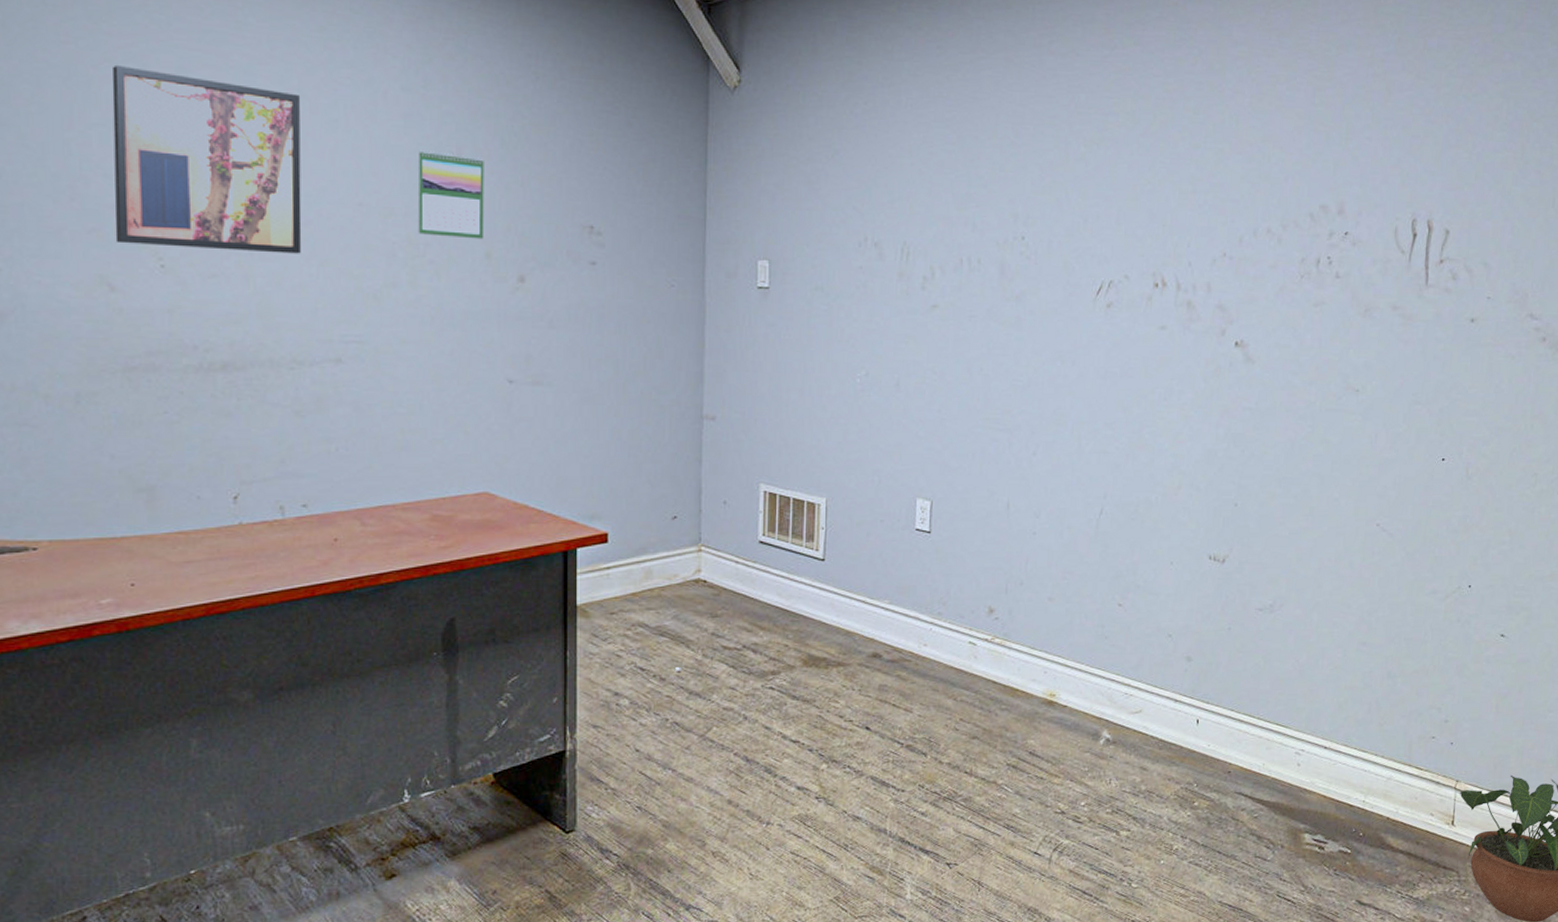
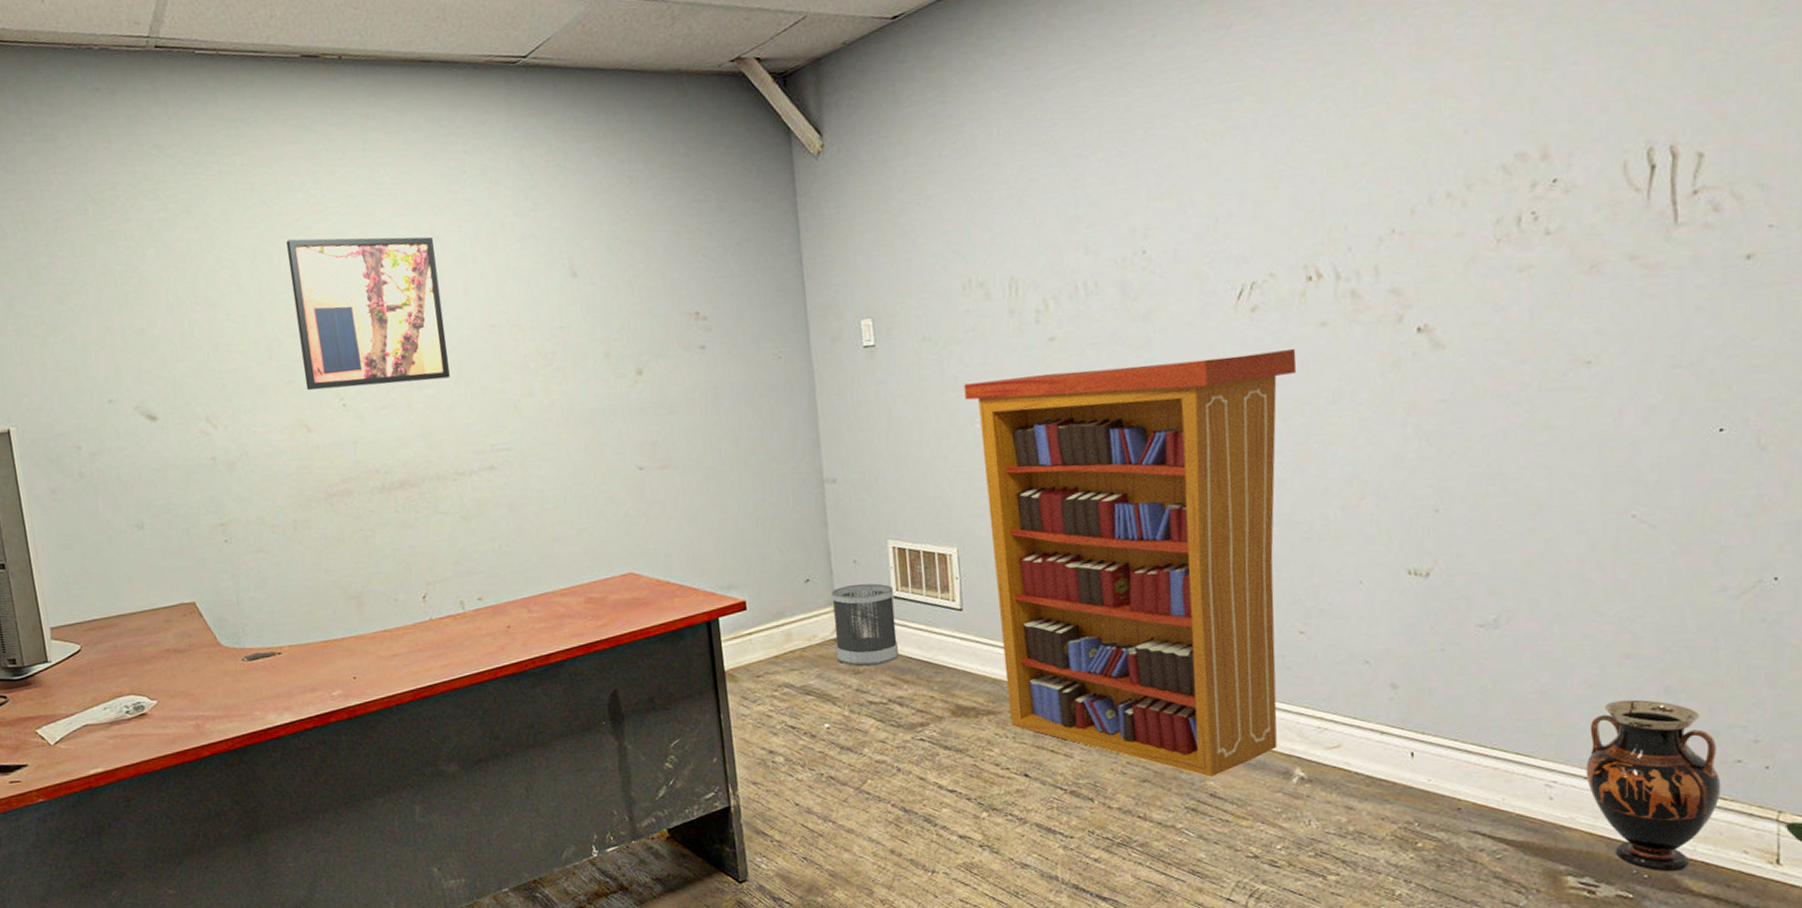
calendar: present [417,150,484,240] -> none [536,264,602,345]
wastebasket: none [696,525,760,609] -> present [831,583,899,666]
bookcase: none [849,338,1140,736] -> present [964,349,1297,777]
vase: none [1325,681,1420,831] -> present [1585,699,1721,872]

